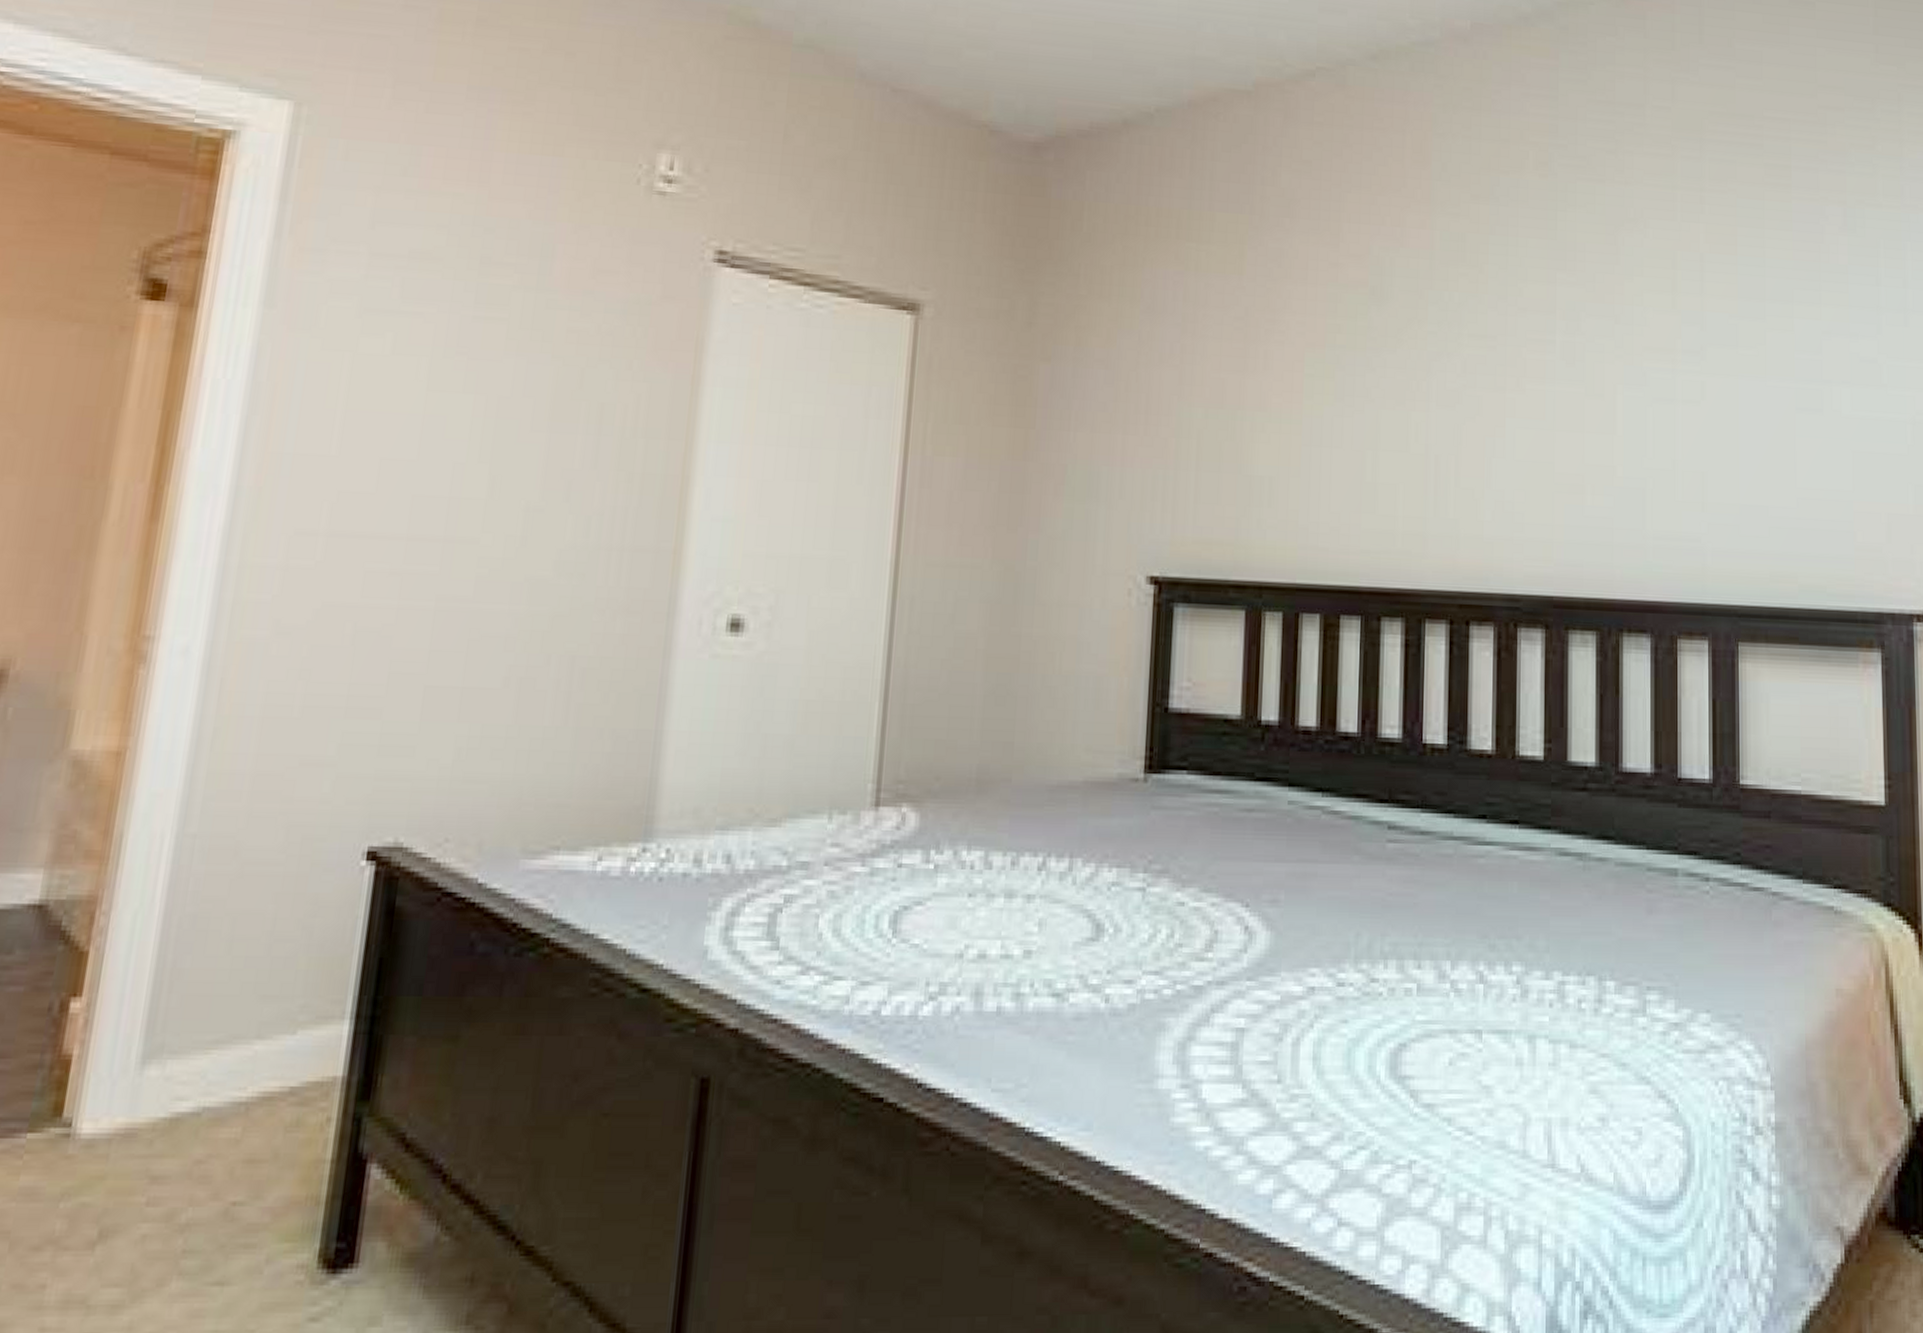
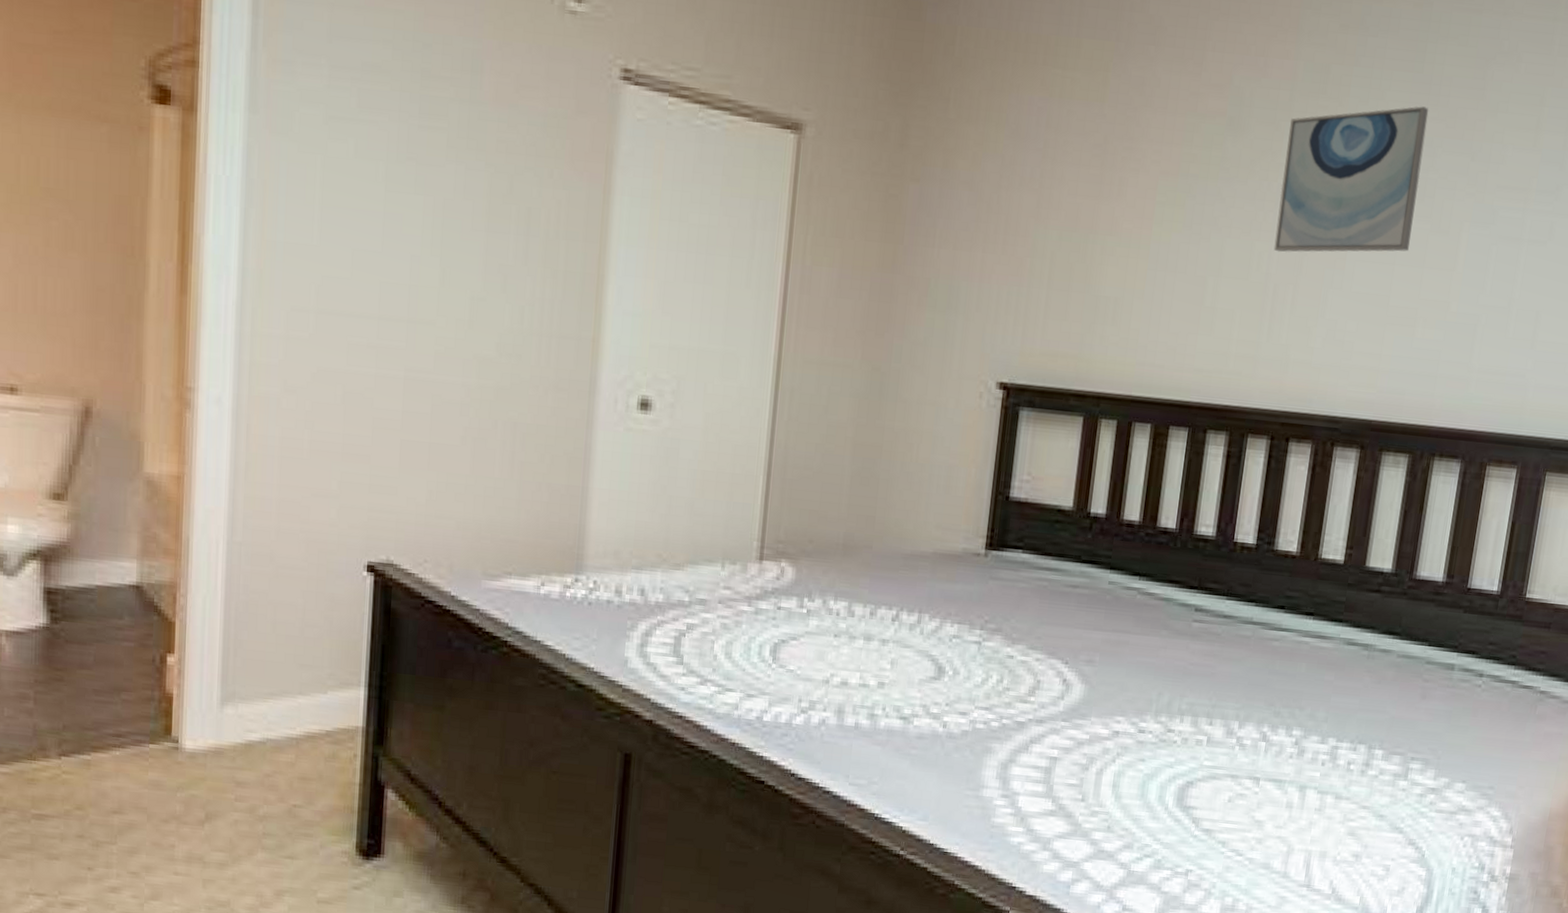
wall art: none [1430,272,1568,422] -> present [1273,106,1429,252]

